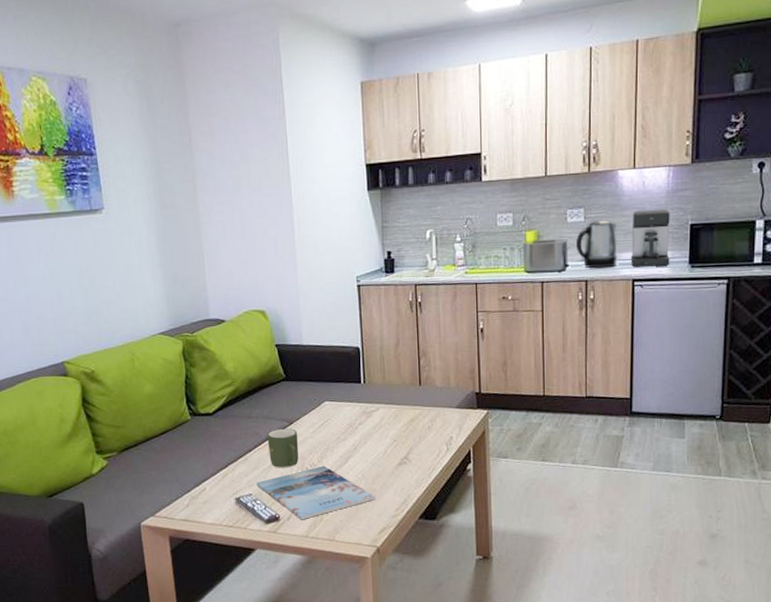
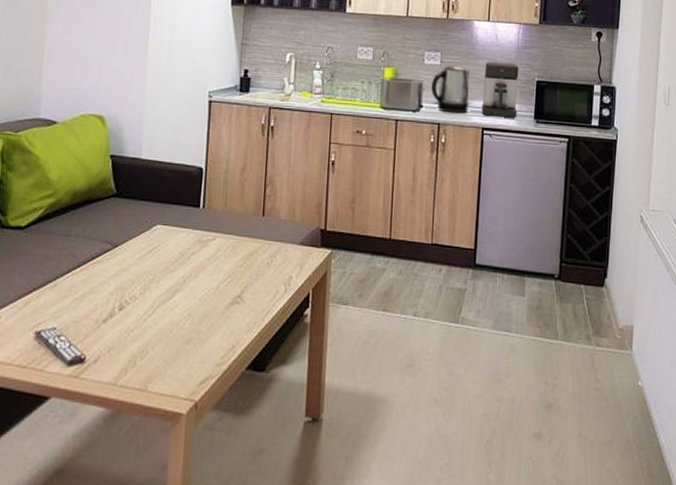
magazine: present [256,465,375,520] -> none [63,299,200,364]
mug: present [267,428,299,468] -> none [84,251,121,299]

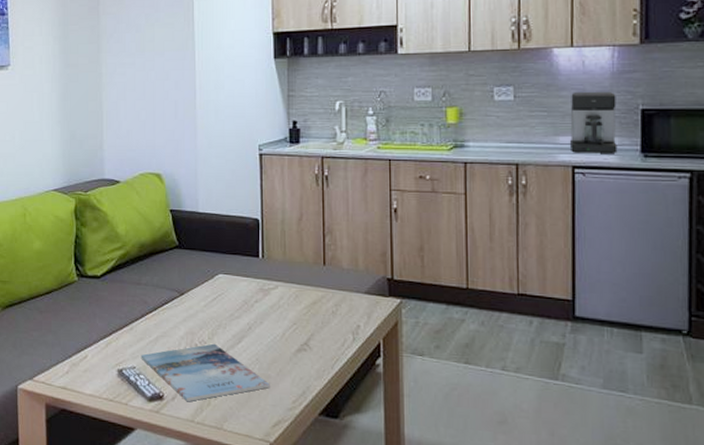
magazine: none [63,299,200,364] -> present [141,343,270,402]
toaster: present [379,76,426,112] -> none [443,117,498,153]
kettle: present [431,66,470,114] -> none [505,100,554,152]

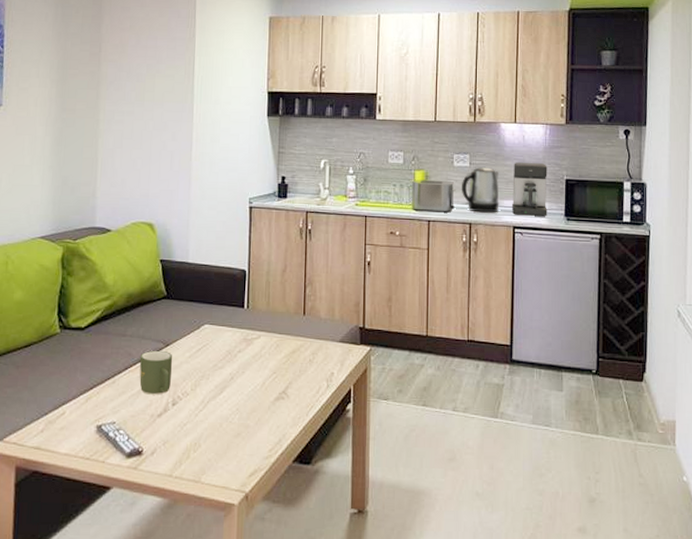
magazine: present [141,343,270,402] -> none [121,395,249,456]
mug: none [155,298,189,343] -> present [139,350,173,395]
toaster: none [443,117,498,153] -> present [411,179,456,213]
kettle: none [505,100,554,152] -> present [462,167,499,213]

